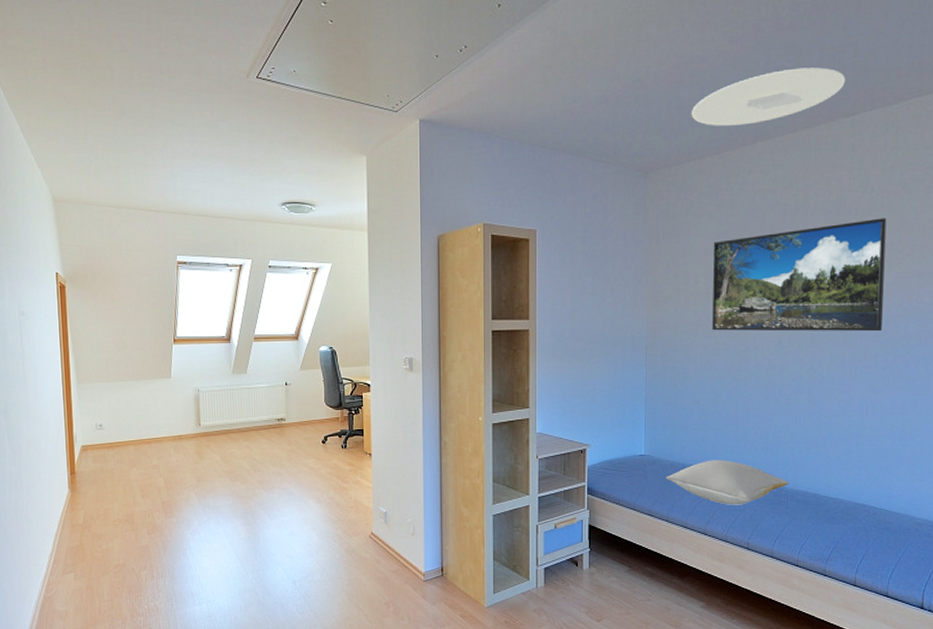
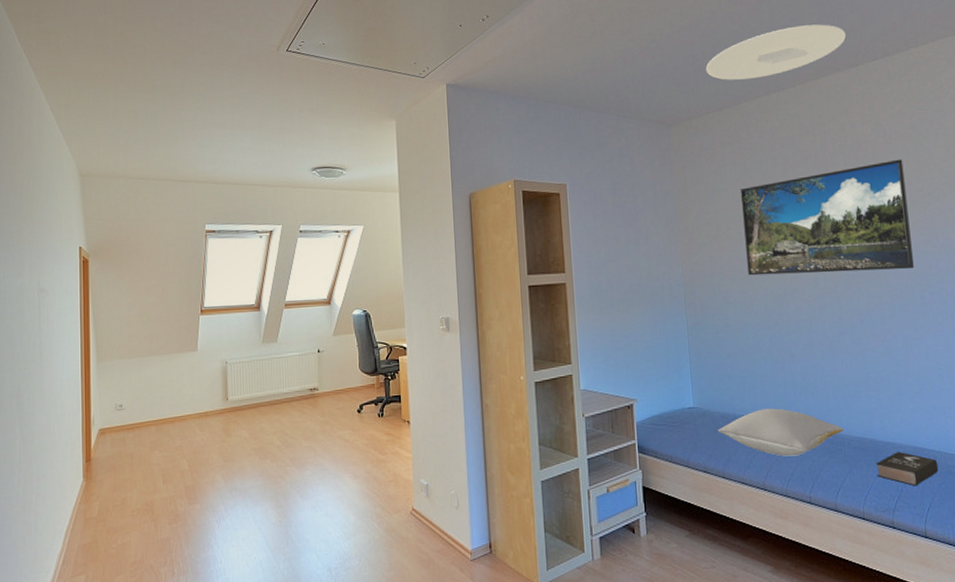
book: none [815,506,877,539] -> present [875,451,939,486]

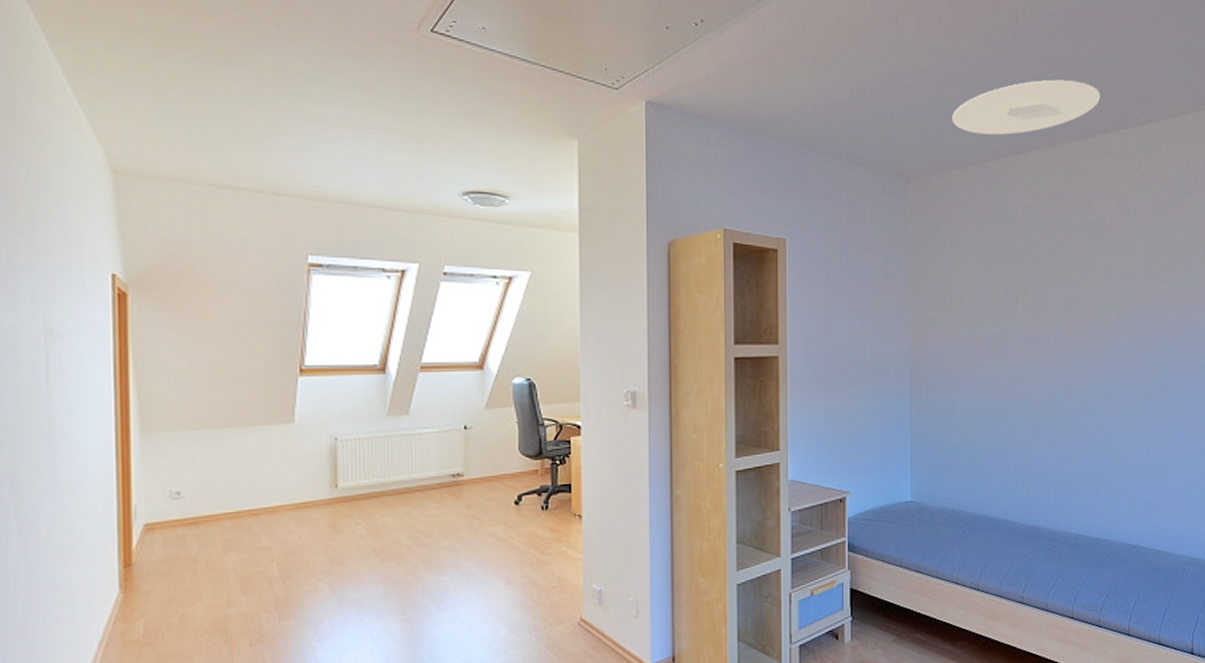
pillow: present [717,408,843,457] -> none [934,503,1060,555]
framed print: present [740,159,915,276] -> none [978,240,1145,359]
book: present [875,451,939,486] -> none [1088,548,1147,584]

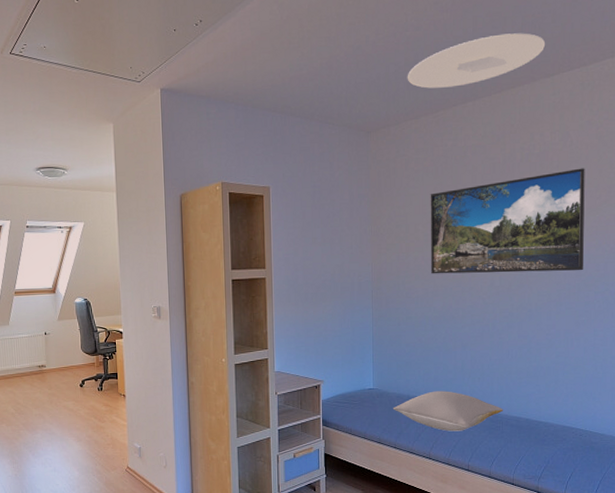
pillow: none [934,503,1060,555] -> present [392,391,503,432]
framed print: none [978,240,1145,359] -> present [430,168,585,274]

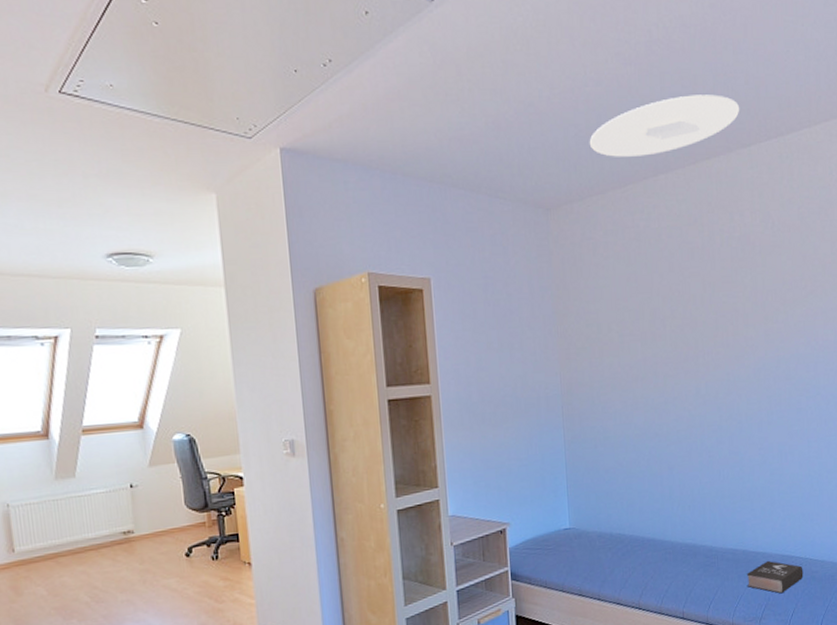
pillow: present [392,391,503,432] -> none [593,524,717,574]
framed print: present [430,168,585,274] -> none [623,254,794,383]
book: none [528,429,583,459] -> present [746,560,804,594]

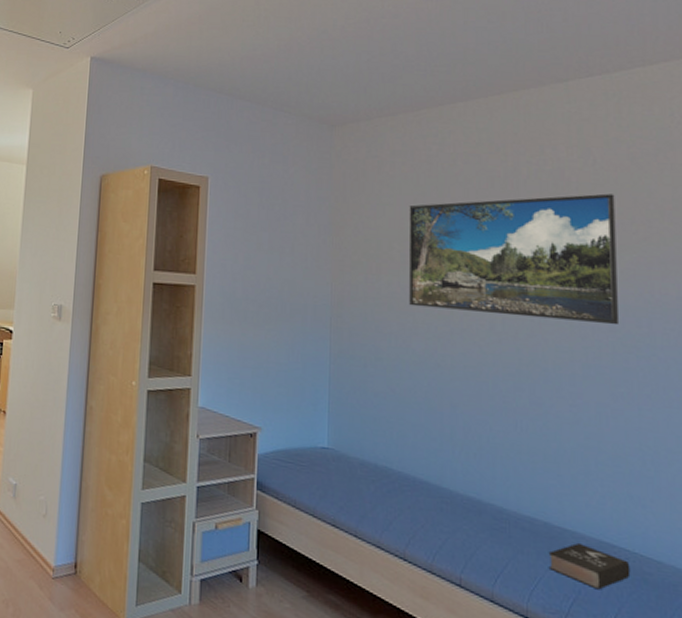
ceiling light: present [589,94,740,157] -> none [382,29,556,84]
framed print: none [623,254,794,383] -> present [408,193,620,325]

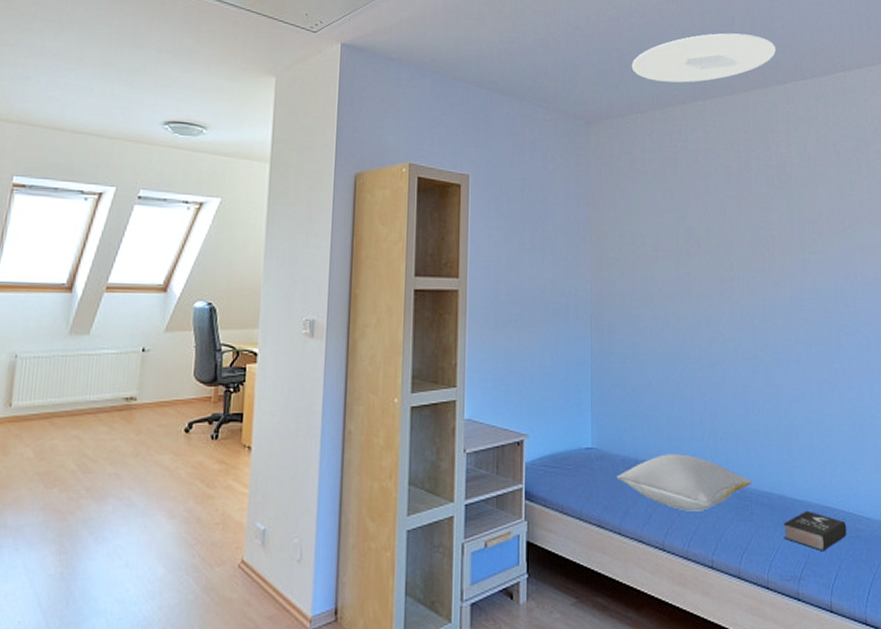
pillow: none [353,463,510,527] -> present [616,454,751,511]
ceiling light: none [382,29,556,84] -> present [631,33,776,83]
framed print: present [408,193,620,325] -> none [658,187,833,307]

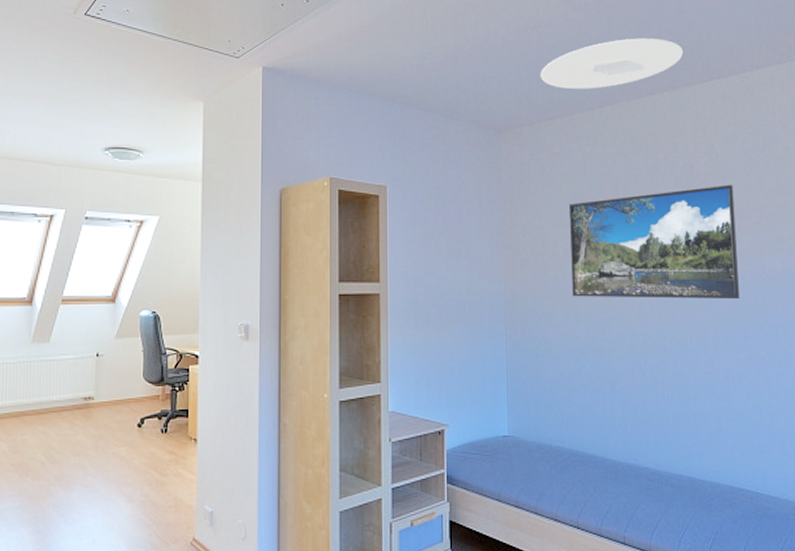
pillow: present [616,454,751,511] -> none [532,440,661,493]
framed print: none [658,187,833,307] -> present [568,185,740,300]
book: present [783,510,847,552] -> none [692,490,755,528]

